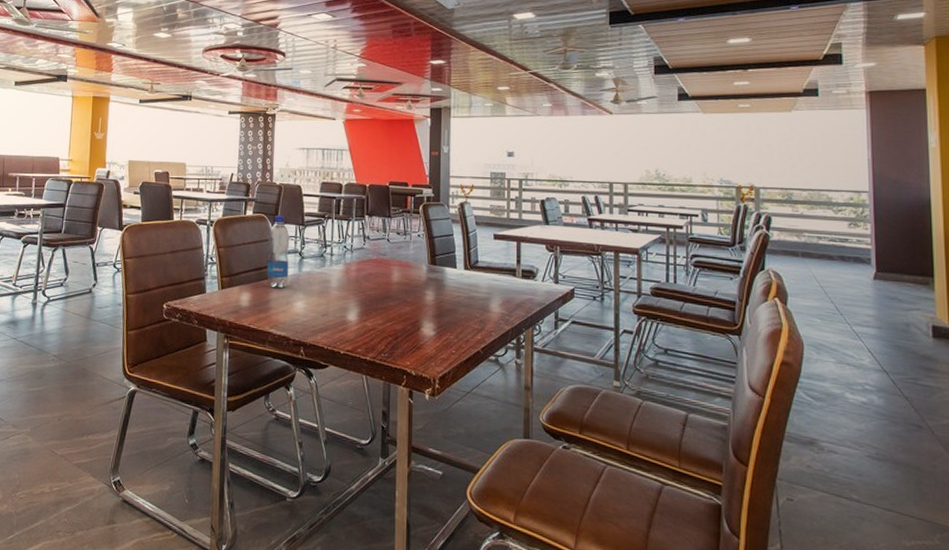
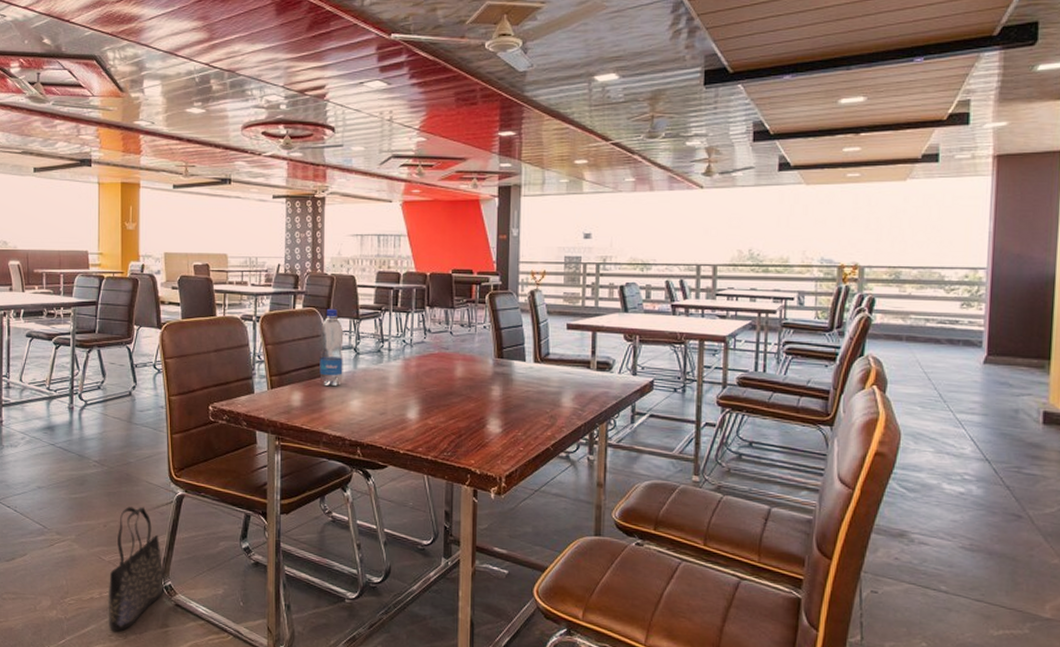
tote bag: none [56,400,113,527] -> present [108,506,164,632]

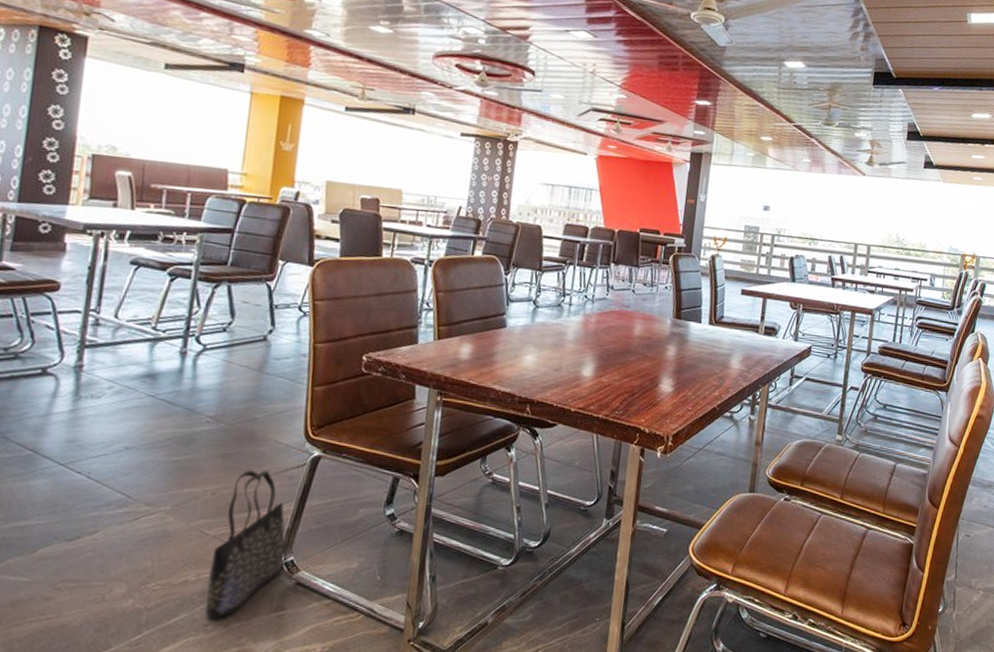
bottle: present [319,308,344,387] -> none [493,257,524,340]

